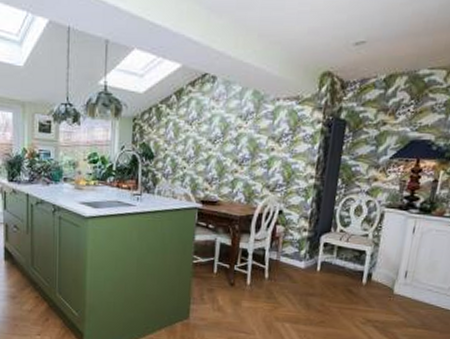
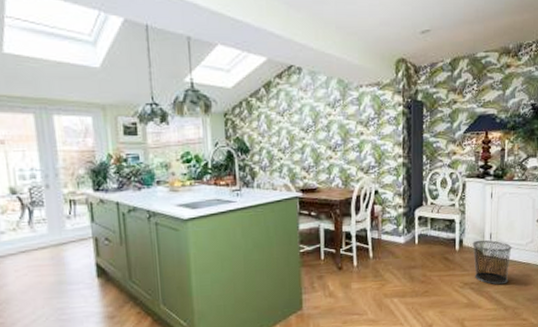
waste bin: none [380,276,431,328] -> present [472,239,512,285]

